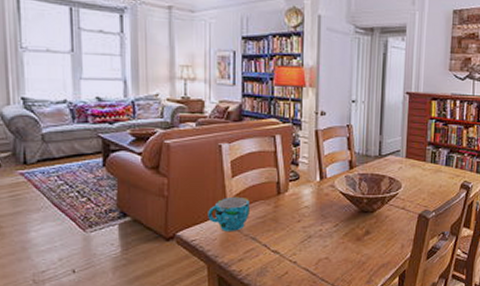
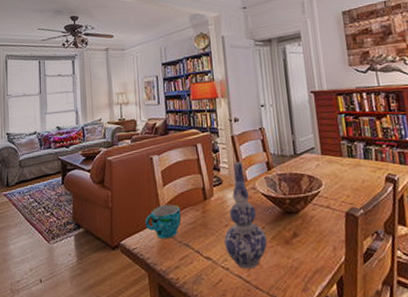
vase: none [295,158,339,262] -> present [224,161,267,269]

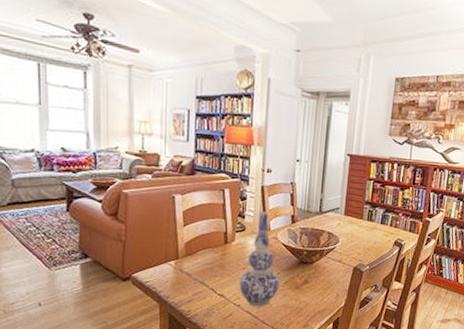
cup: present [145,204,181,239] -> none [161,244,199,275]

